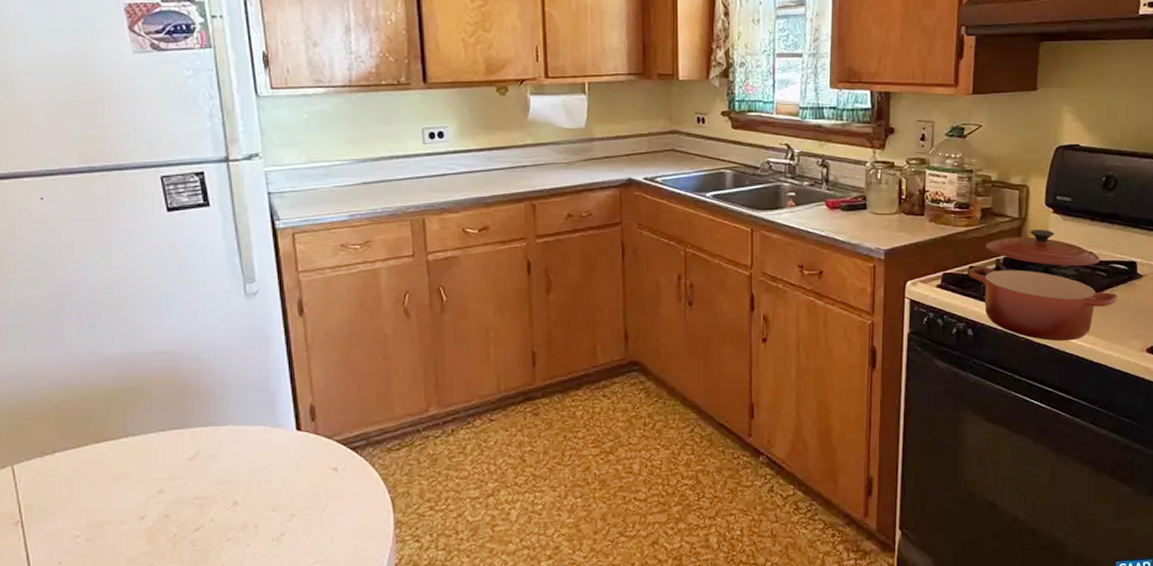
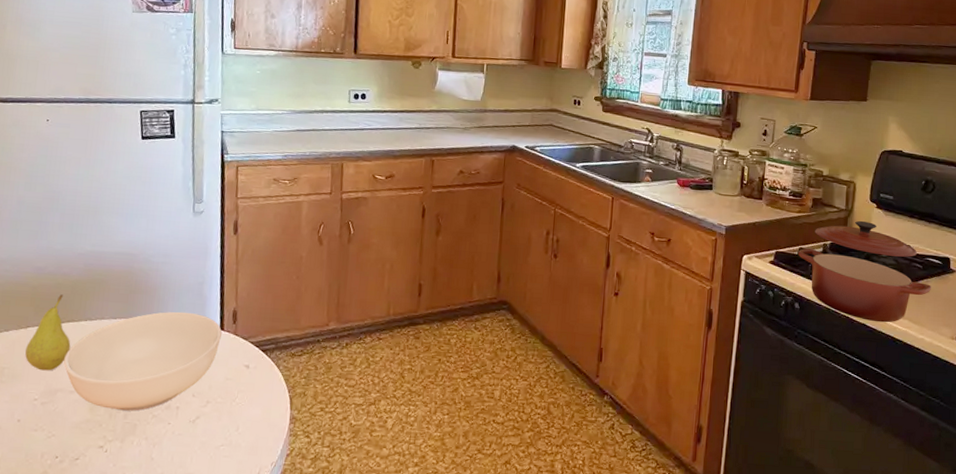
fruit: none [56,409,113,502] -> present [25,294,71,371]
bowl: none [107,413,299,537] -> present [64,311,222,411]

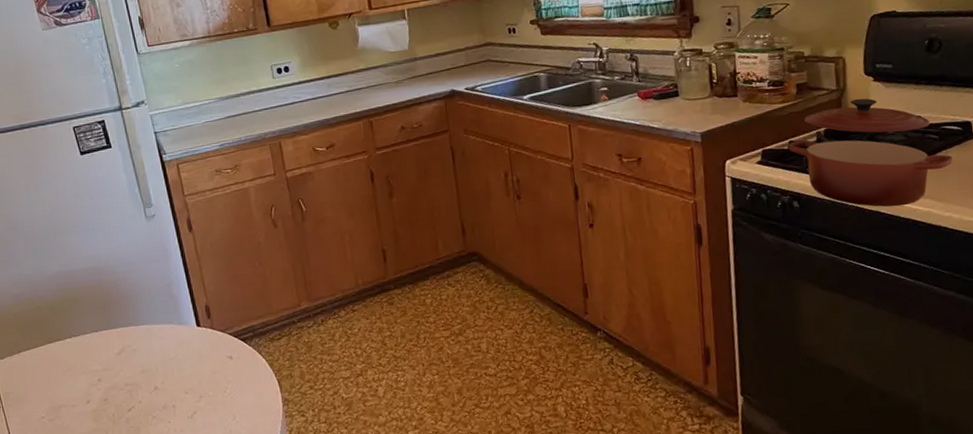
fruit: present [25,294,71,371] -> none [23,317,63,390]
bowl: present [64,311,222,411] -> none [59,314,200,417]

